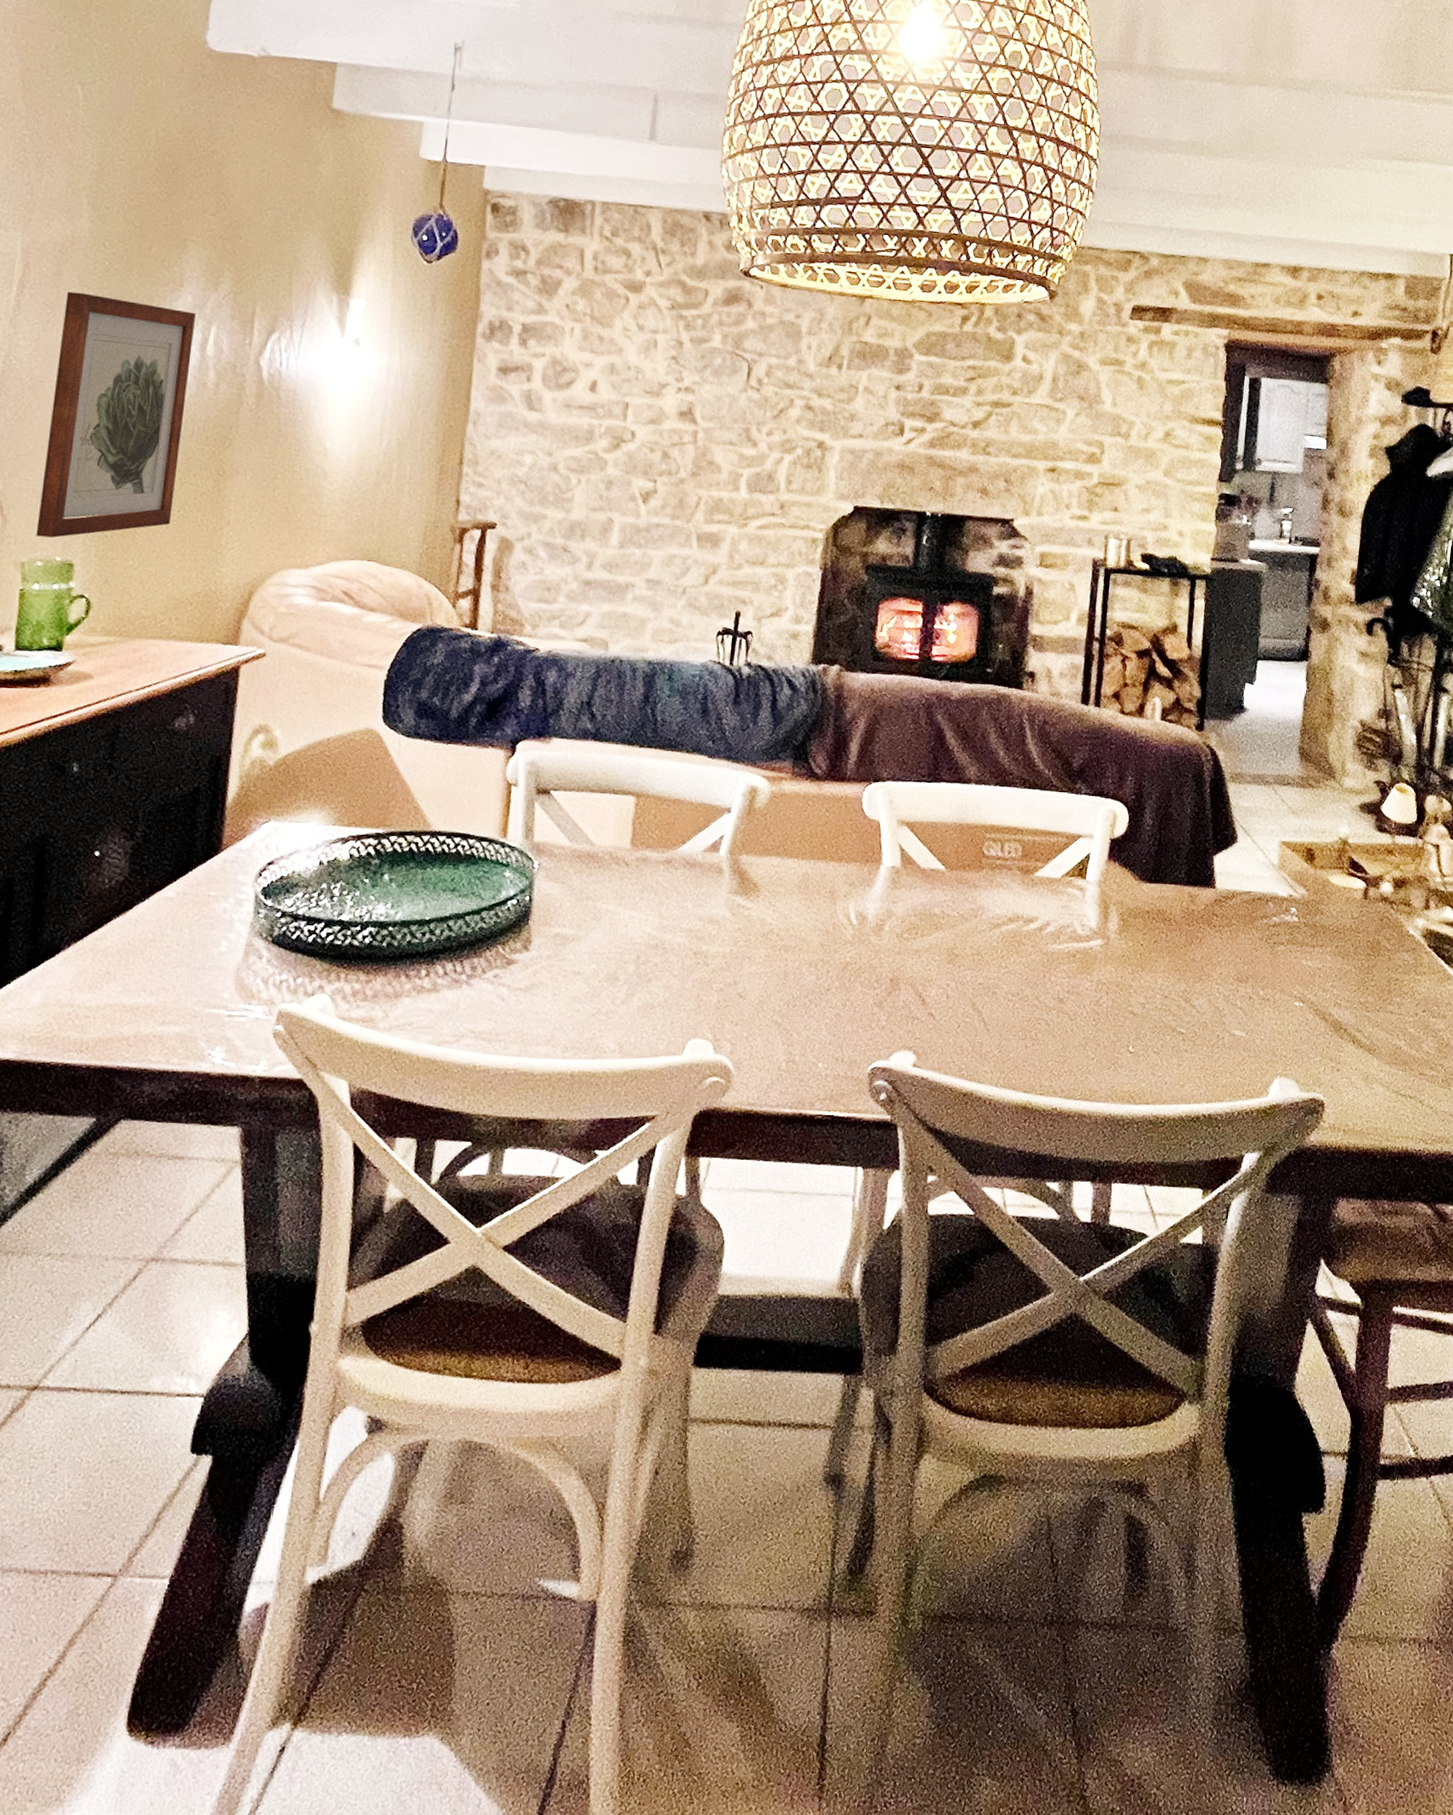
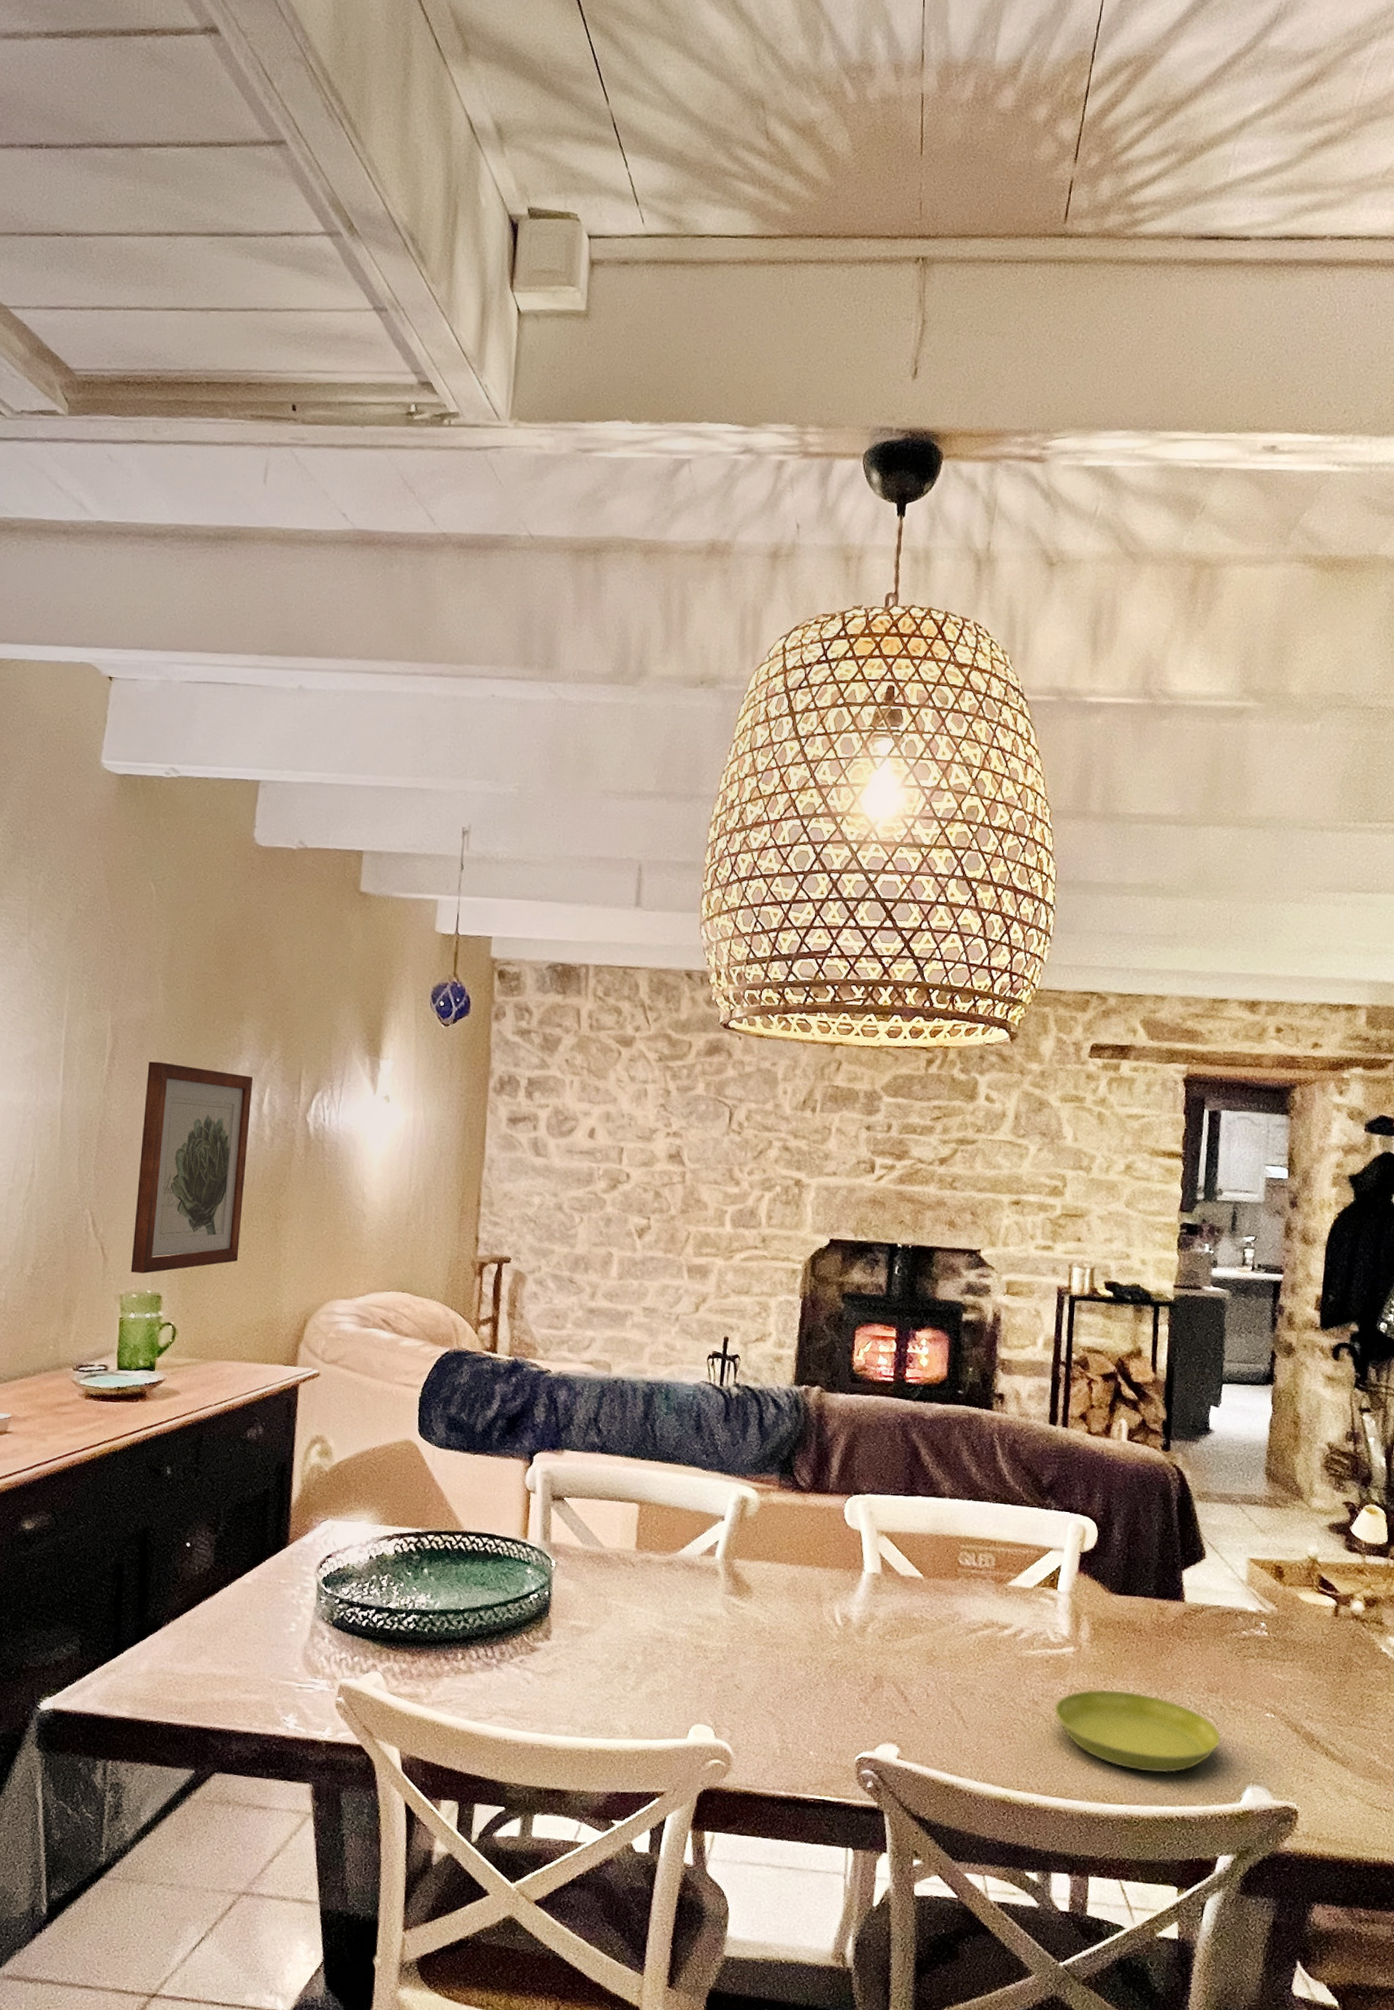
saucer: none [1079,983,1250,1069] -> present [1053,1689,1221,1773]

